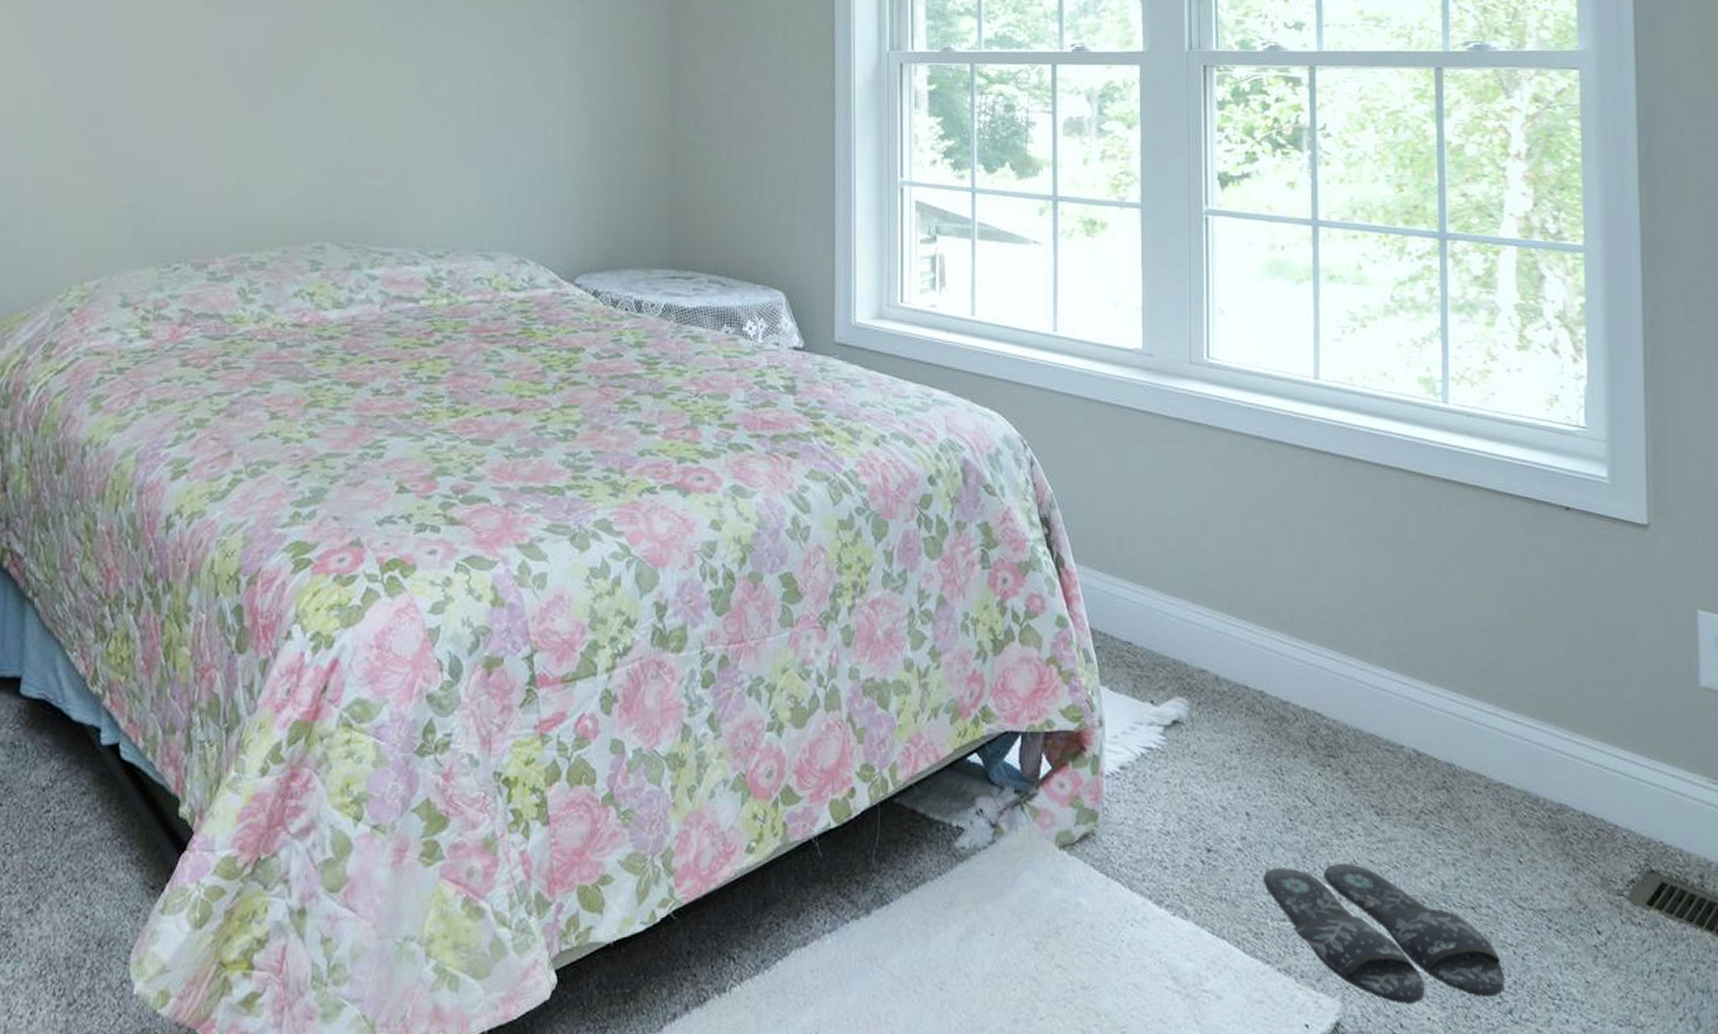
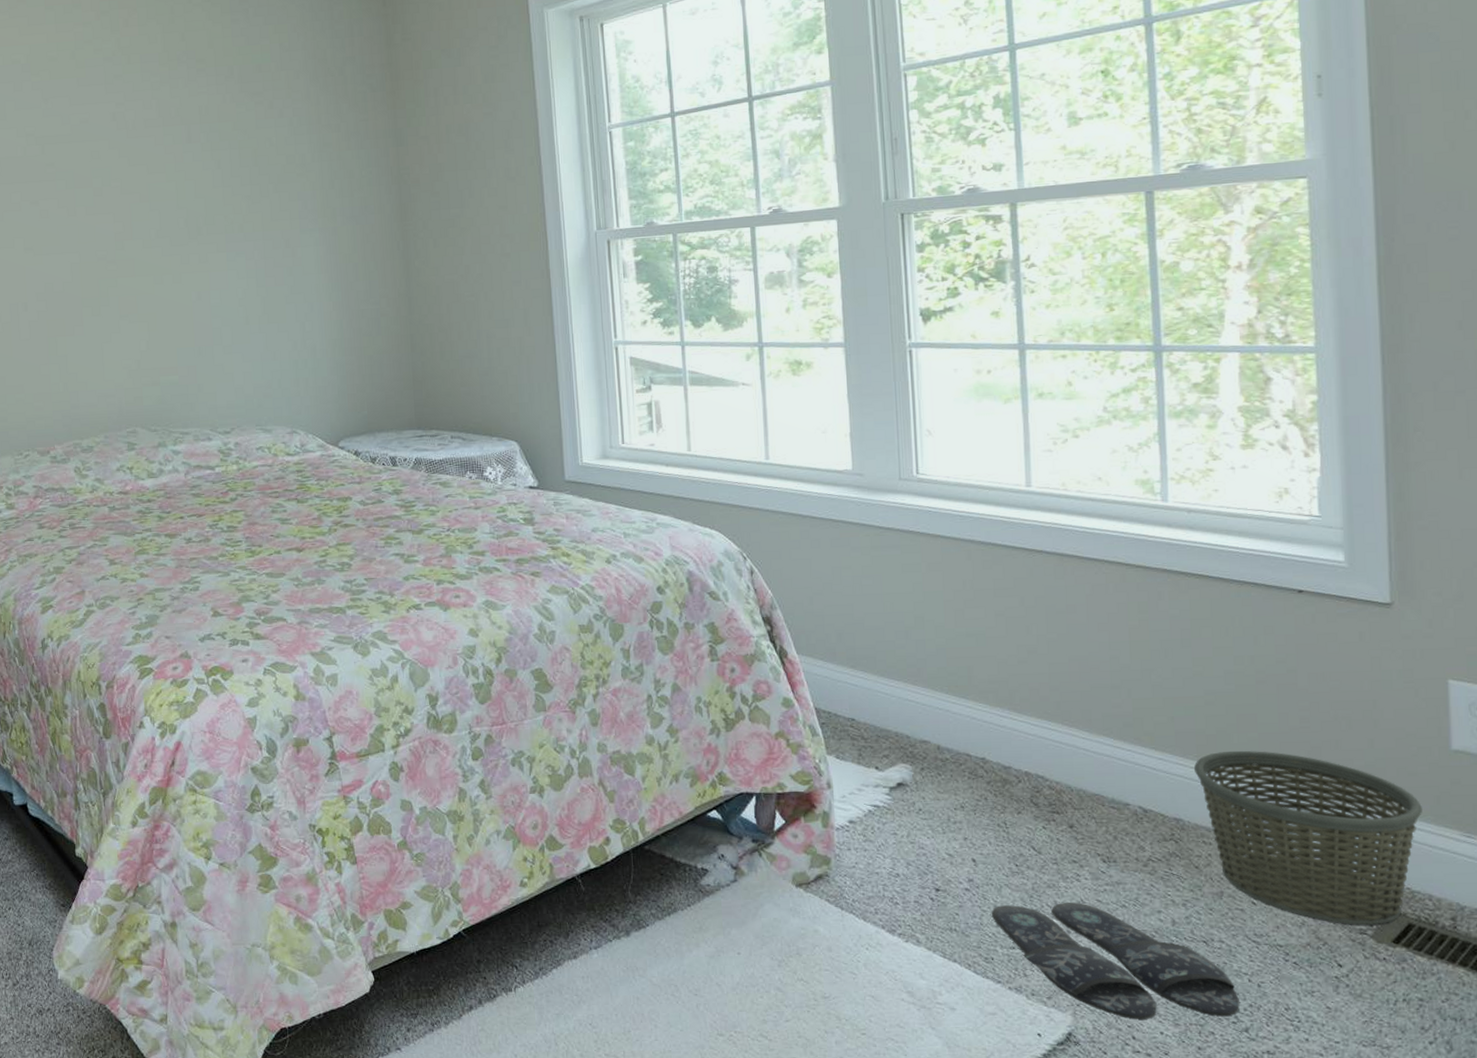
basket: none [1467,685,1674,885] -> present [1194,750,1422,925]

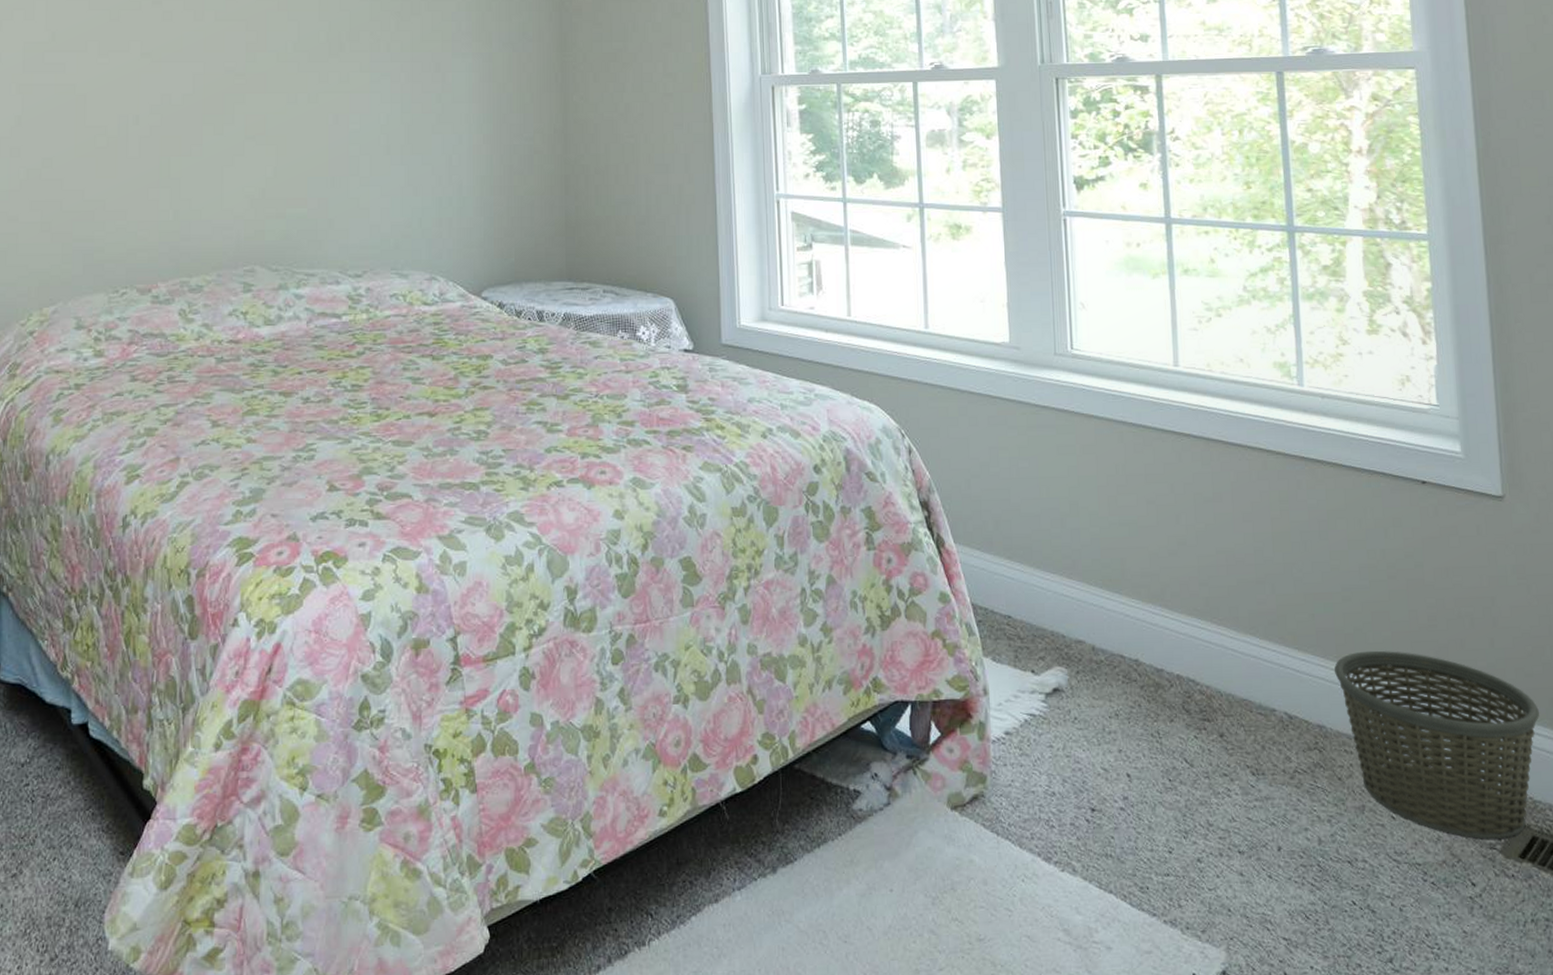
slippers: present [991,902,1239,1019] -> none [1146,821,1383,953]

